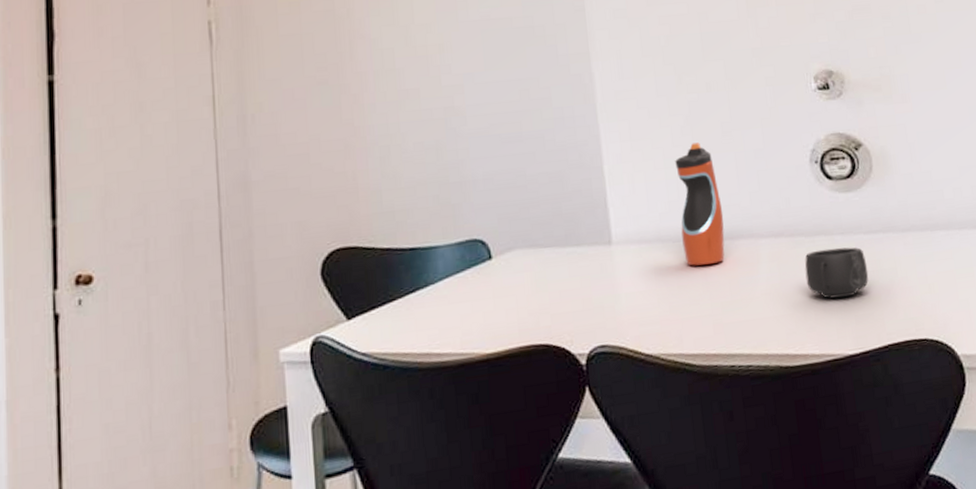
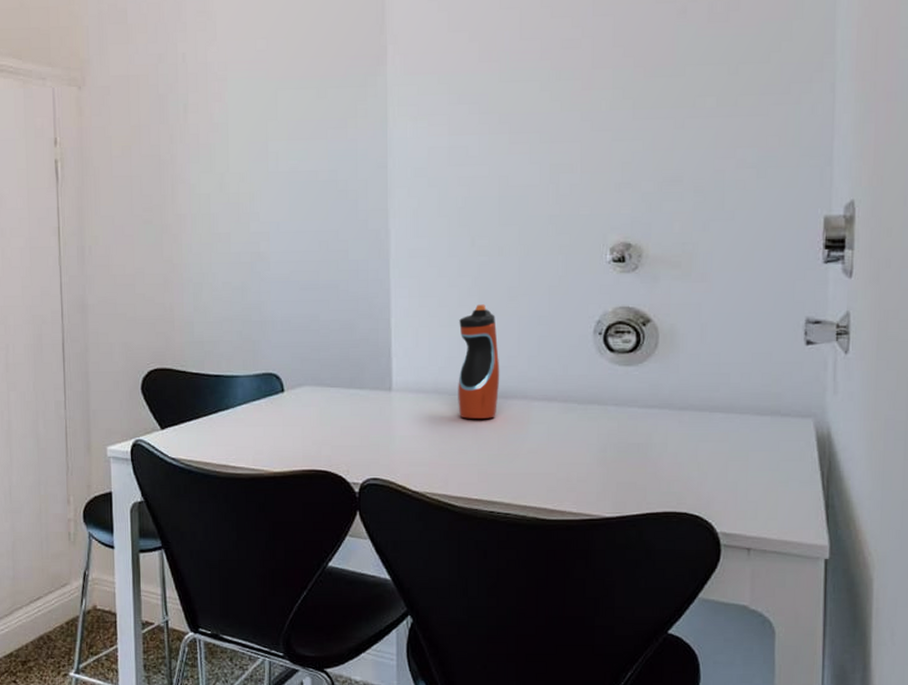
mug: present [805,247,869,299] -> none [573,417,637,465]

